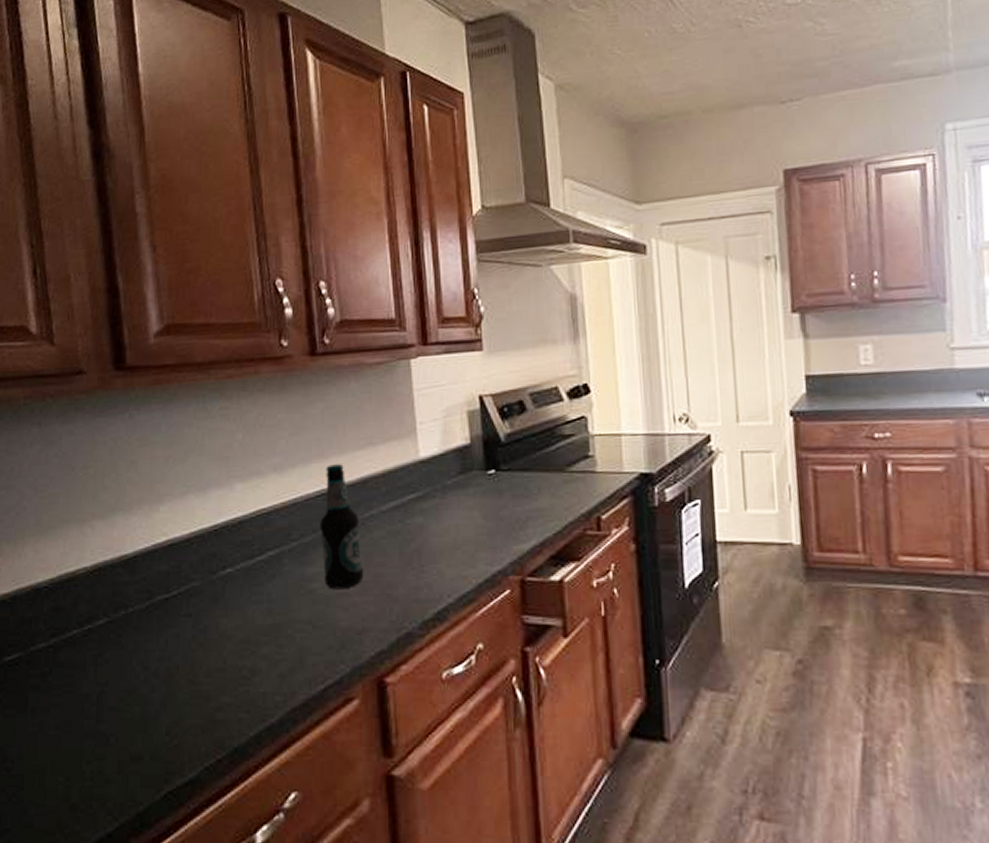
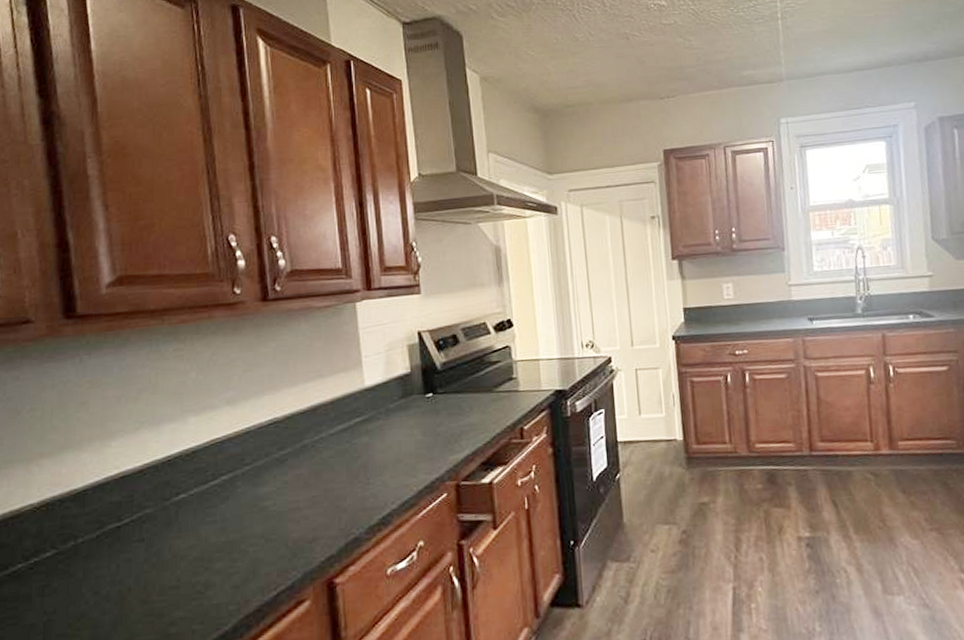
bottle: present [320,464,364,590] -> none [272,395,315,506]

